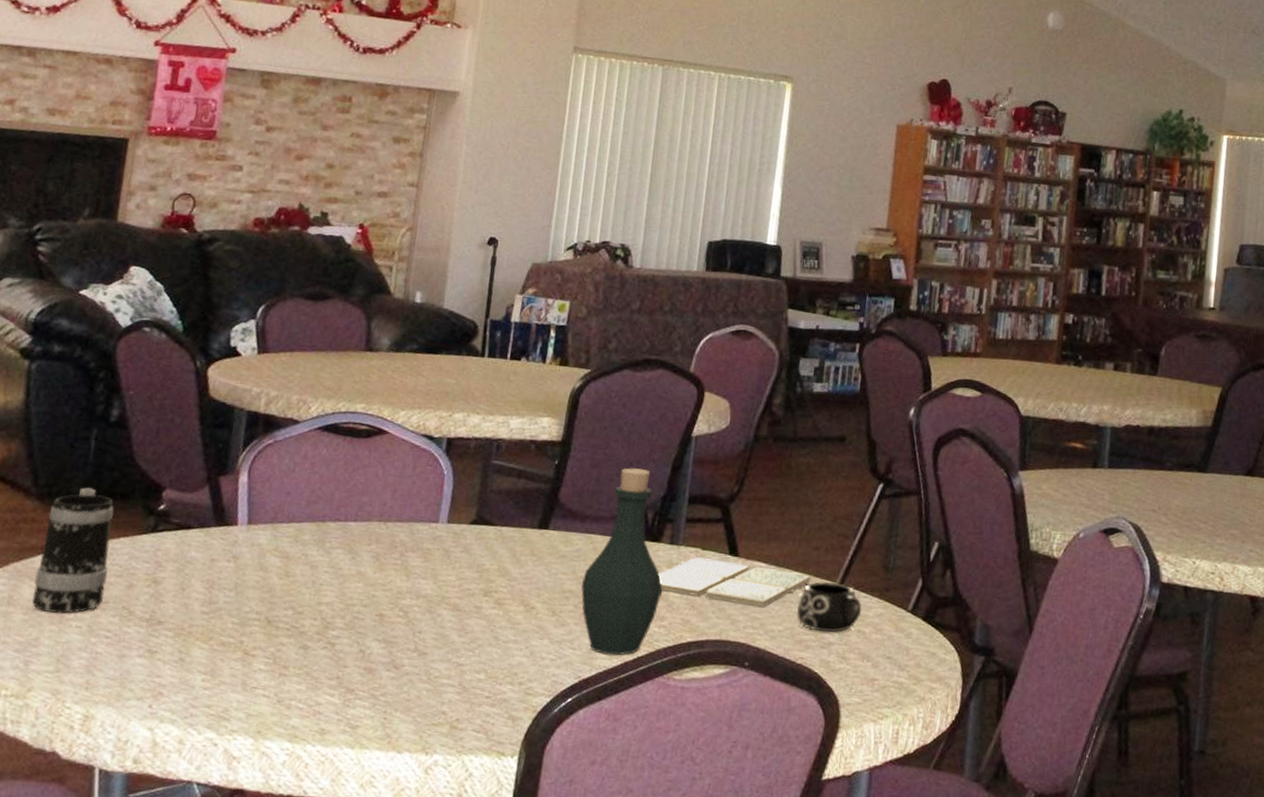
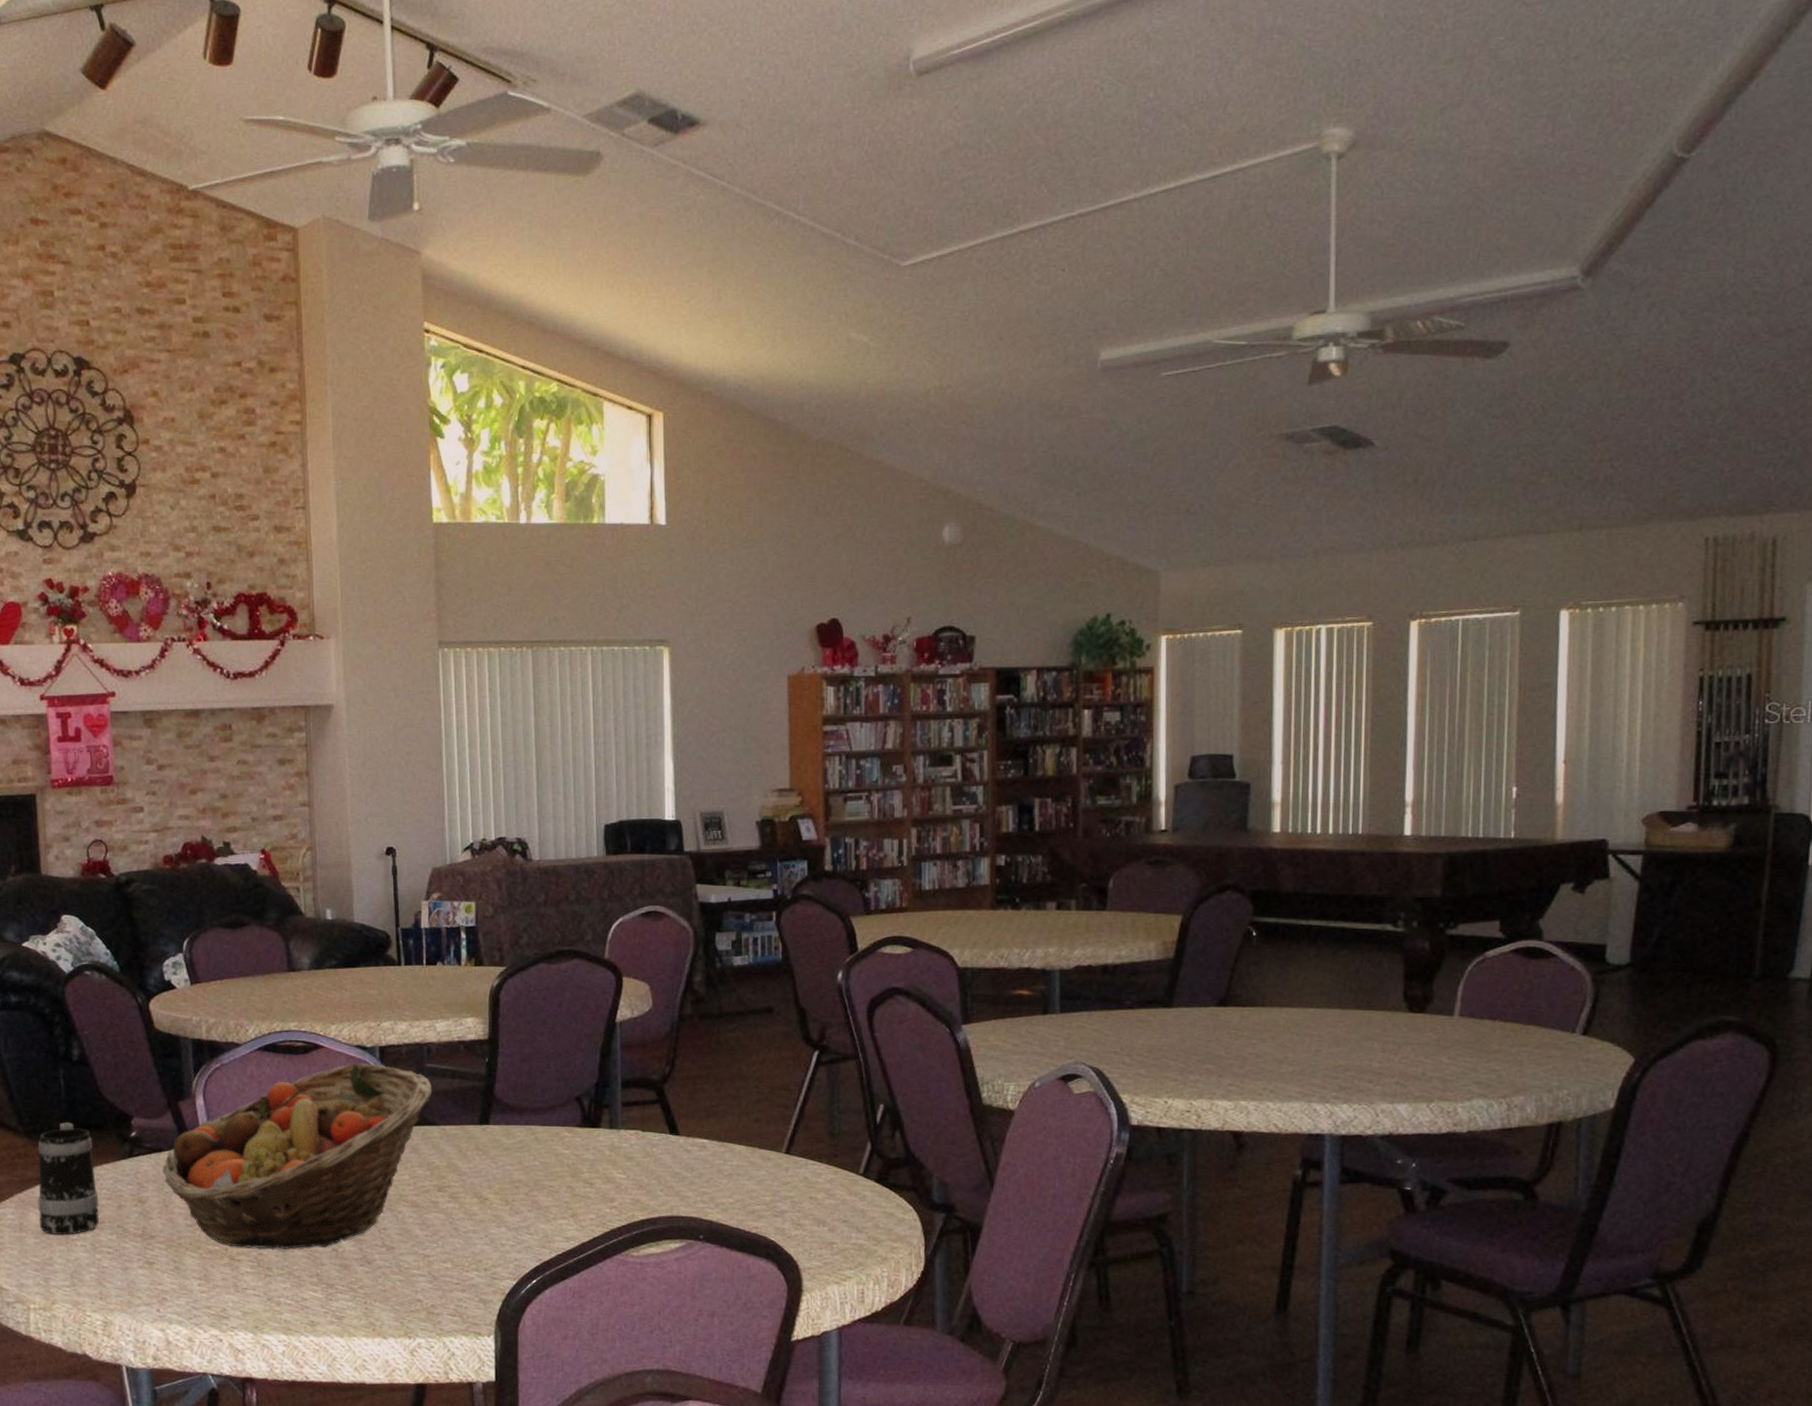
fruit basket: none [186,453,496,647] -> present [162,1063,433,1249]
bottle: present [581,467,663,656] -> none [528,1057,609,1238]
drink coaster: present [659,557,811,607] -> none [603,1139,755,1182]
mug: present [796,582,862,633] -> none [745,1153,812,1201]

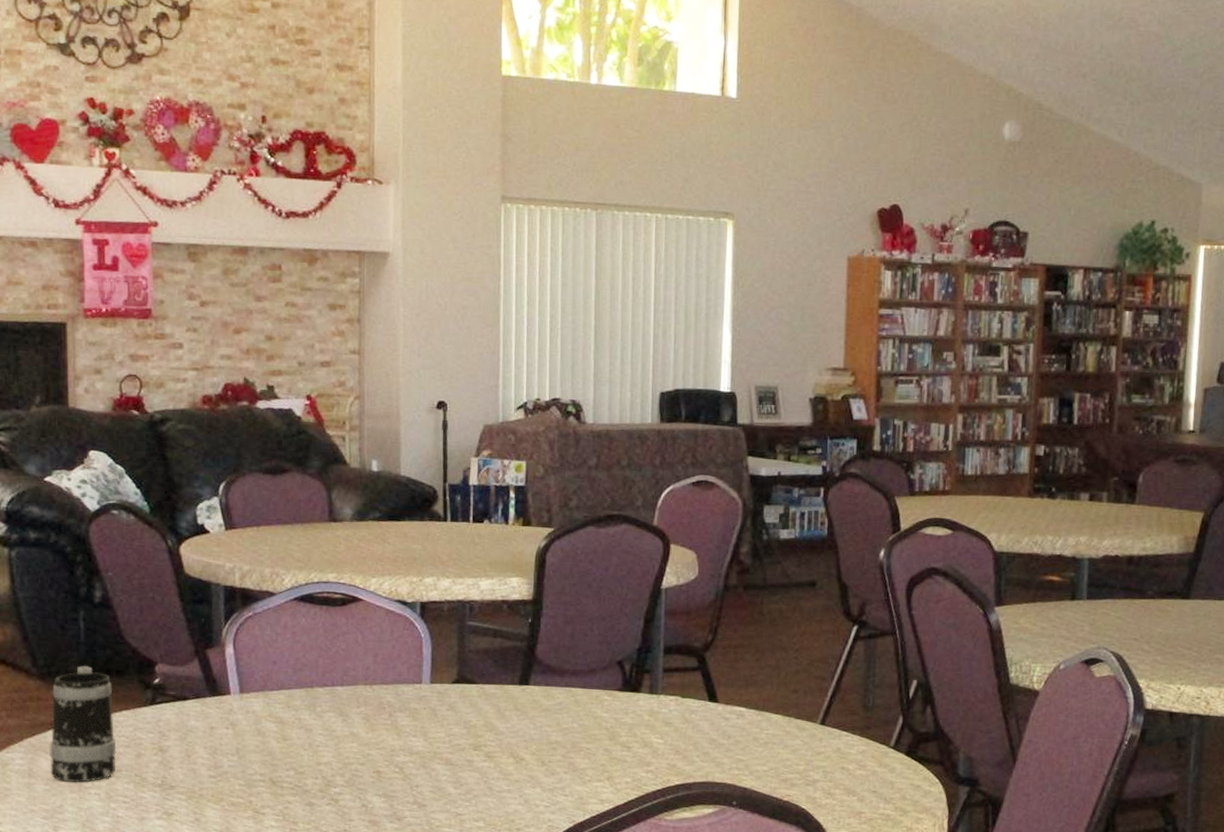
fruit basket: present [162,1063,433,1249] -> none [186,618,473,804]

